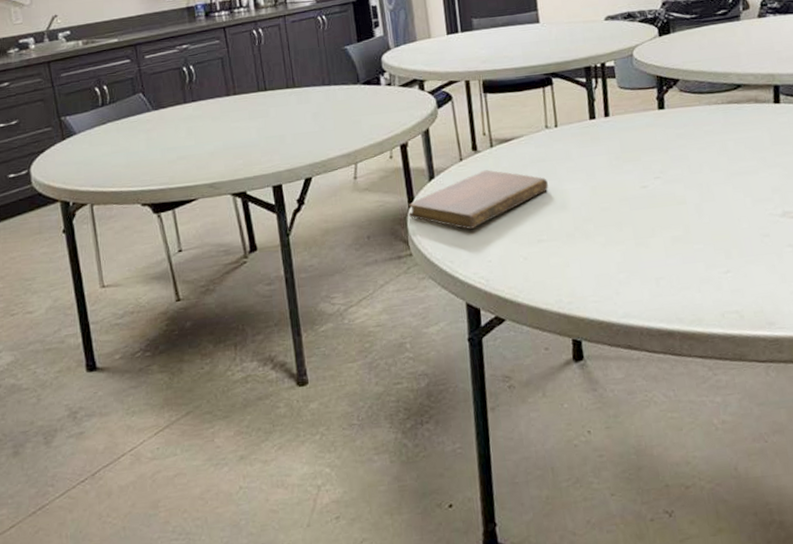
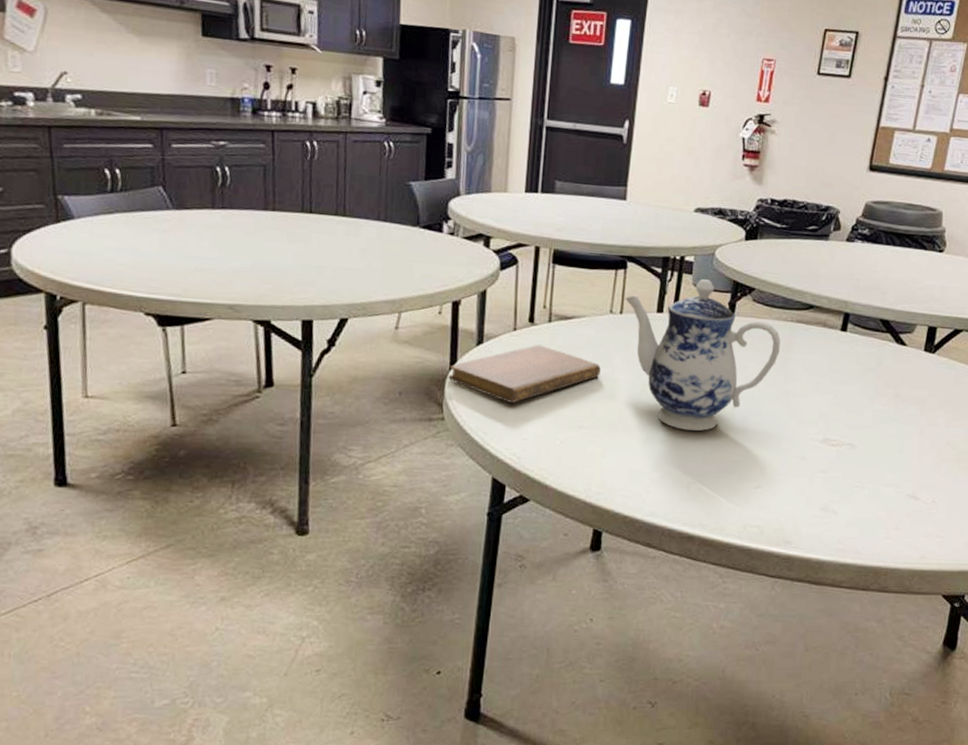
teapot: none [557,80,718,227] -> present [625,279,780,431]

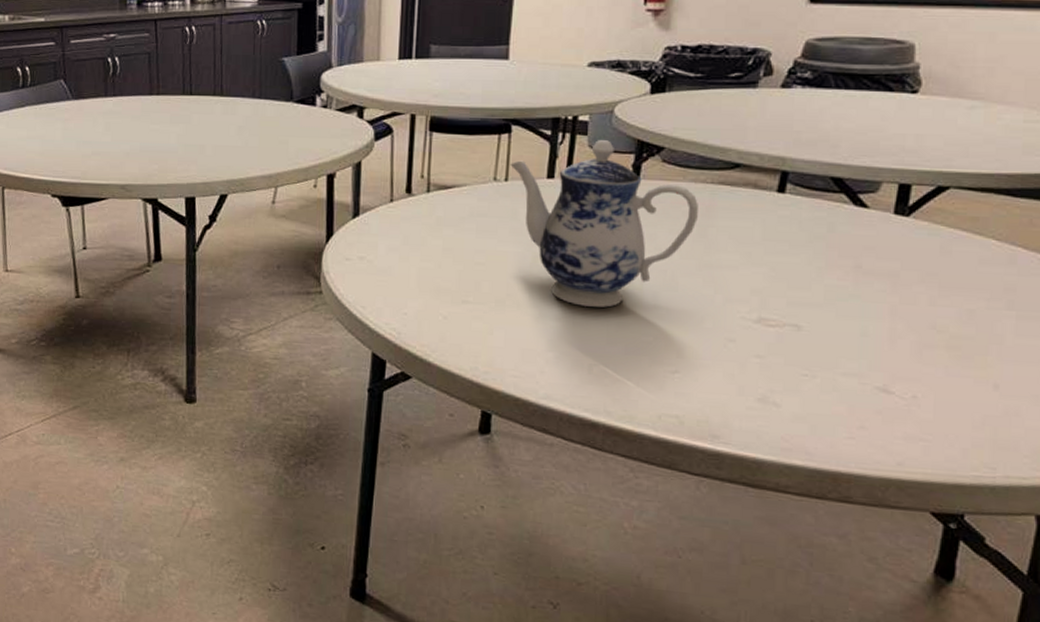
notebook: present [448,344,601,403] -> none [325,216,485,277]

